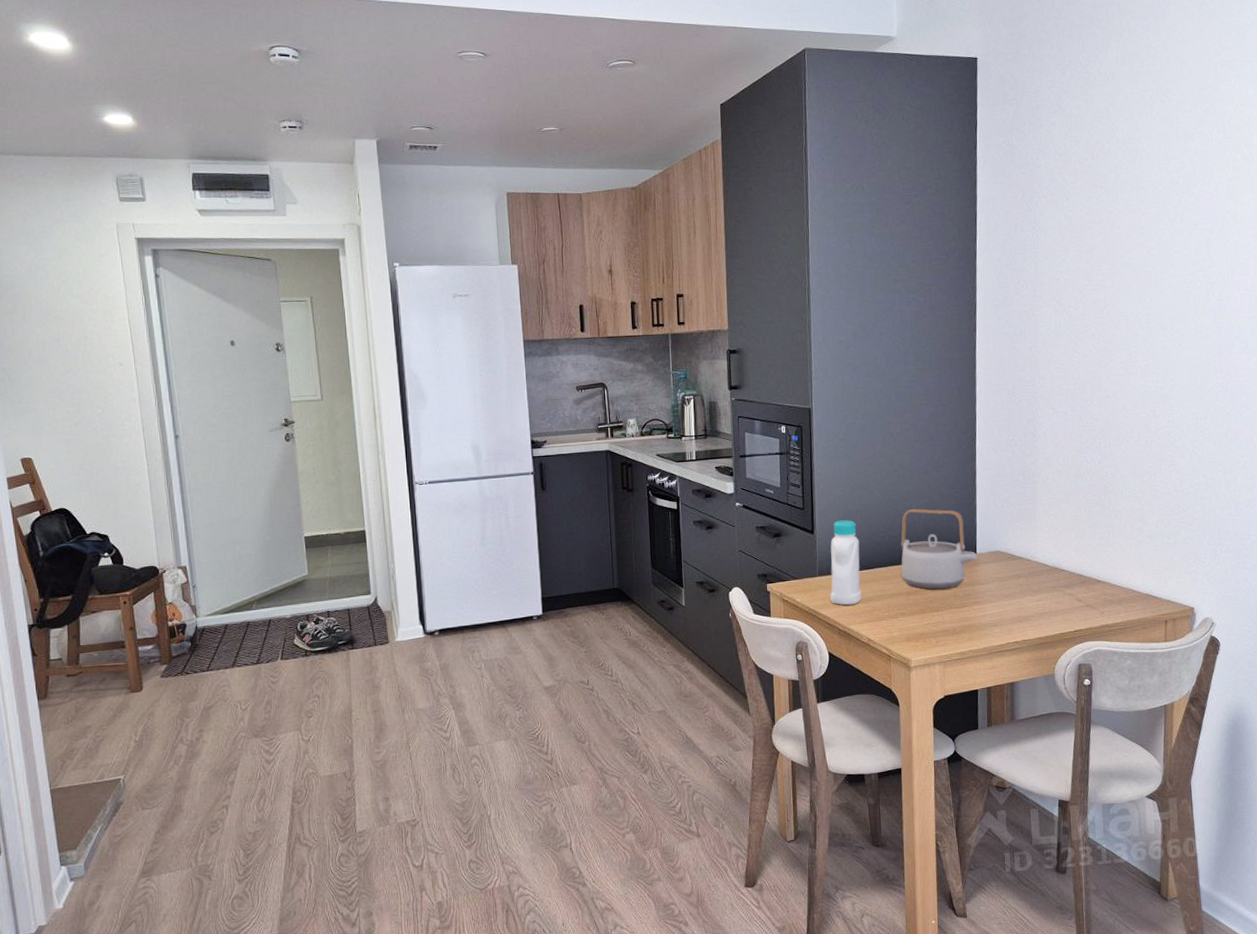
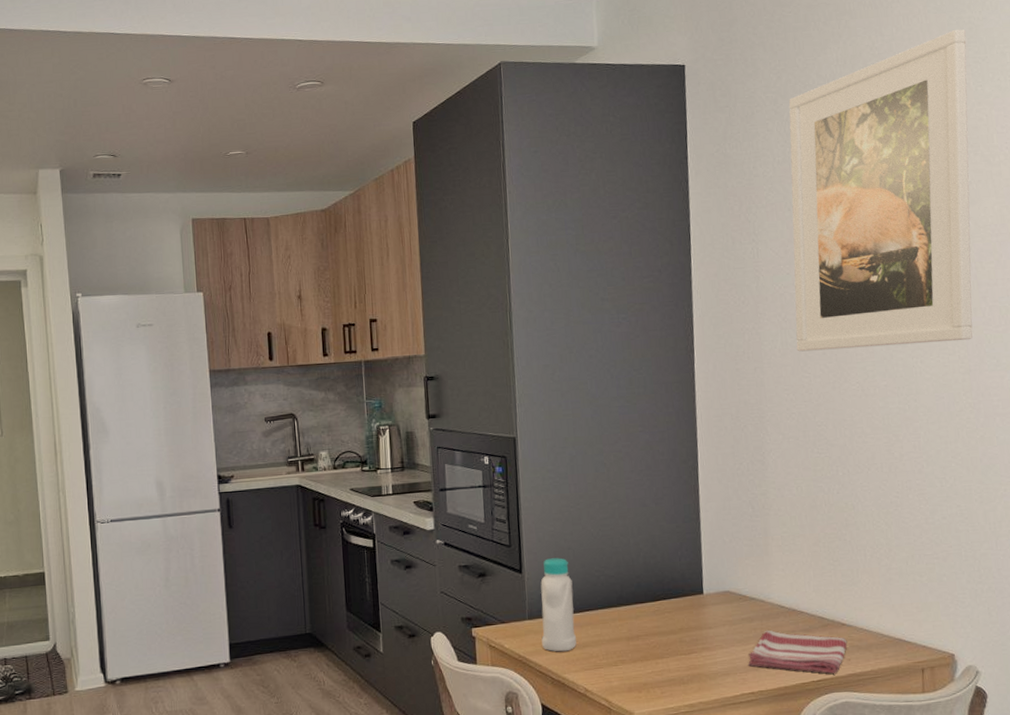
teapot: present [901,508,978,590] -> none [618,544,705,635]
dish towel: none [1014,586,1102,625] -> present [748,630,847,674]
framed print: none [1068,33,1234,333] -> present [789,29,973,352]

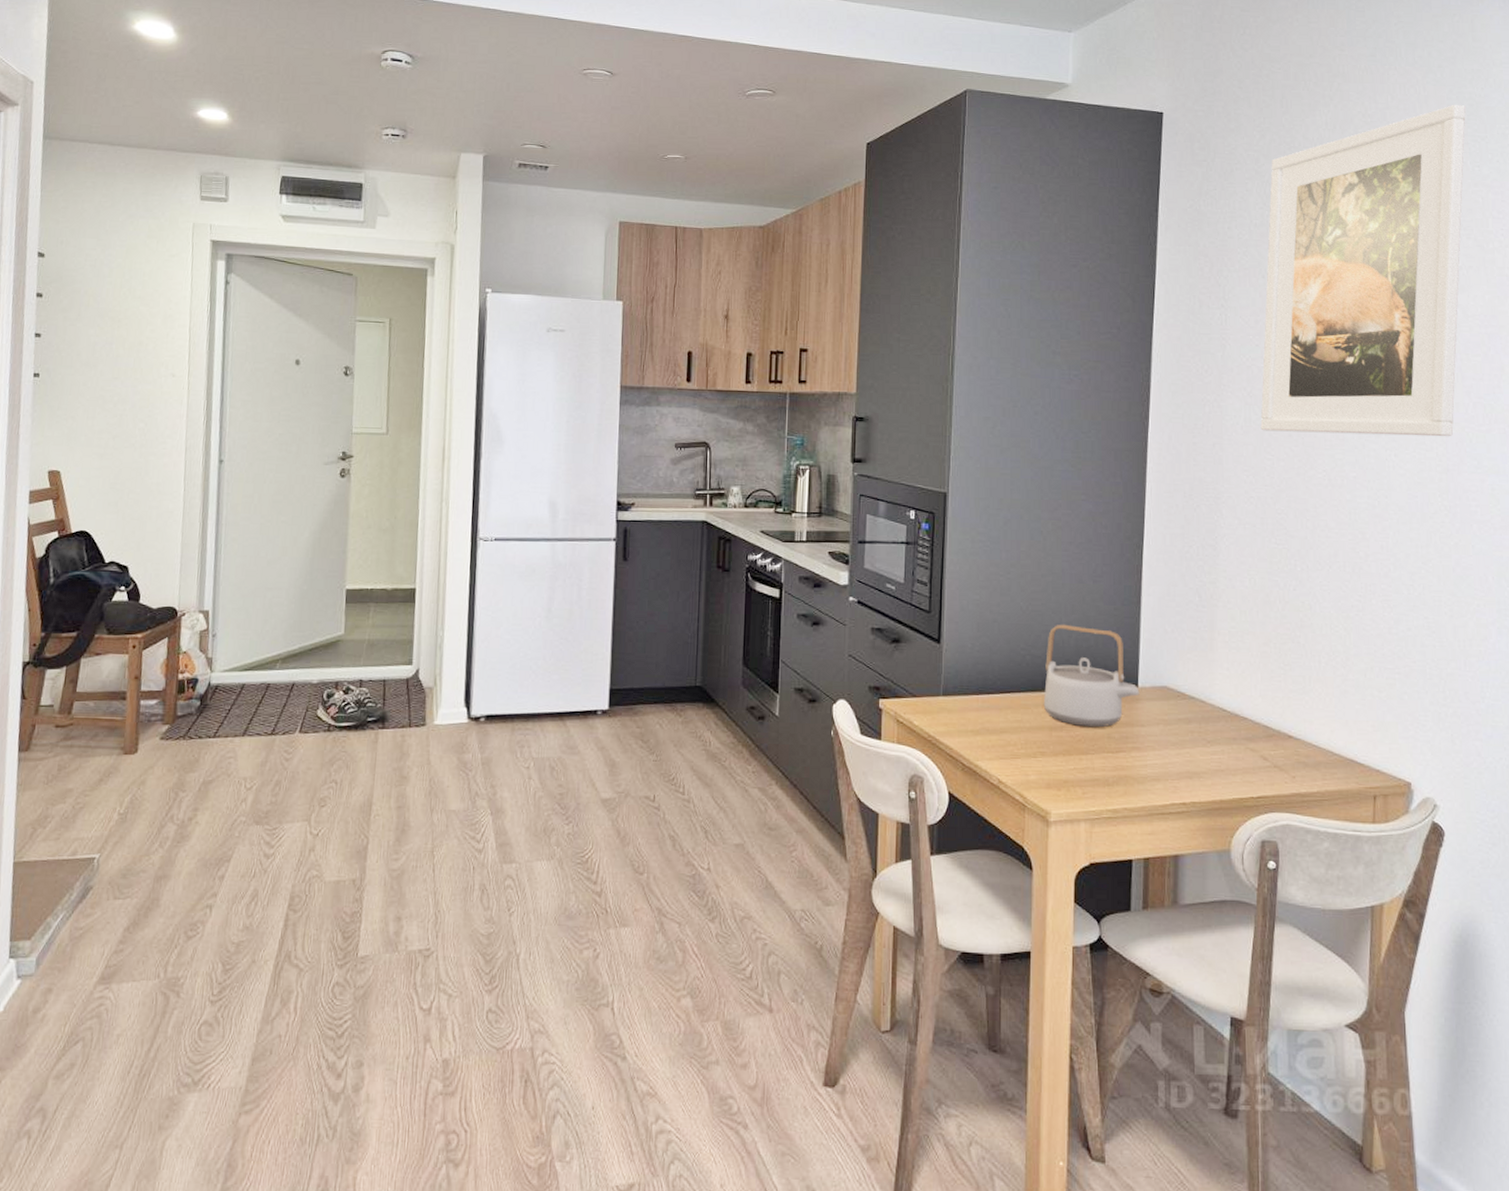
bottle: present [540,558,576,652] -> none [955,630,995,736]
teapot: none [618,544,705,635] -> present [1043,624,1140,728]
dish towel: present [748,630,847,674] -> none [1182,734,1293,791]

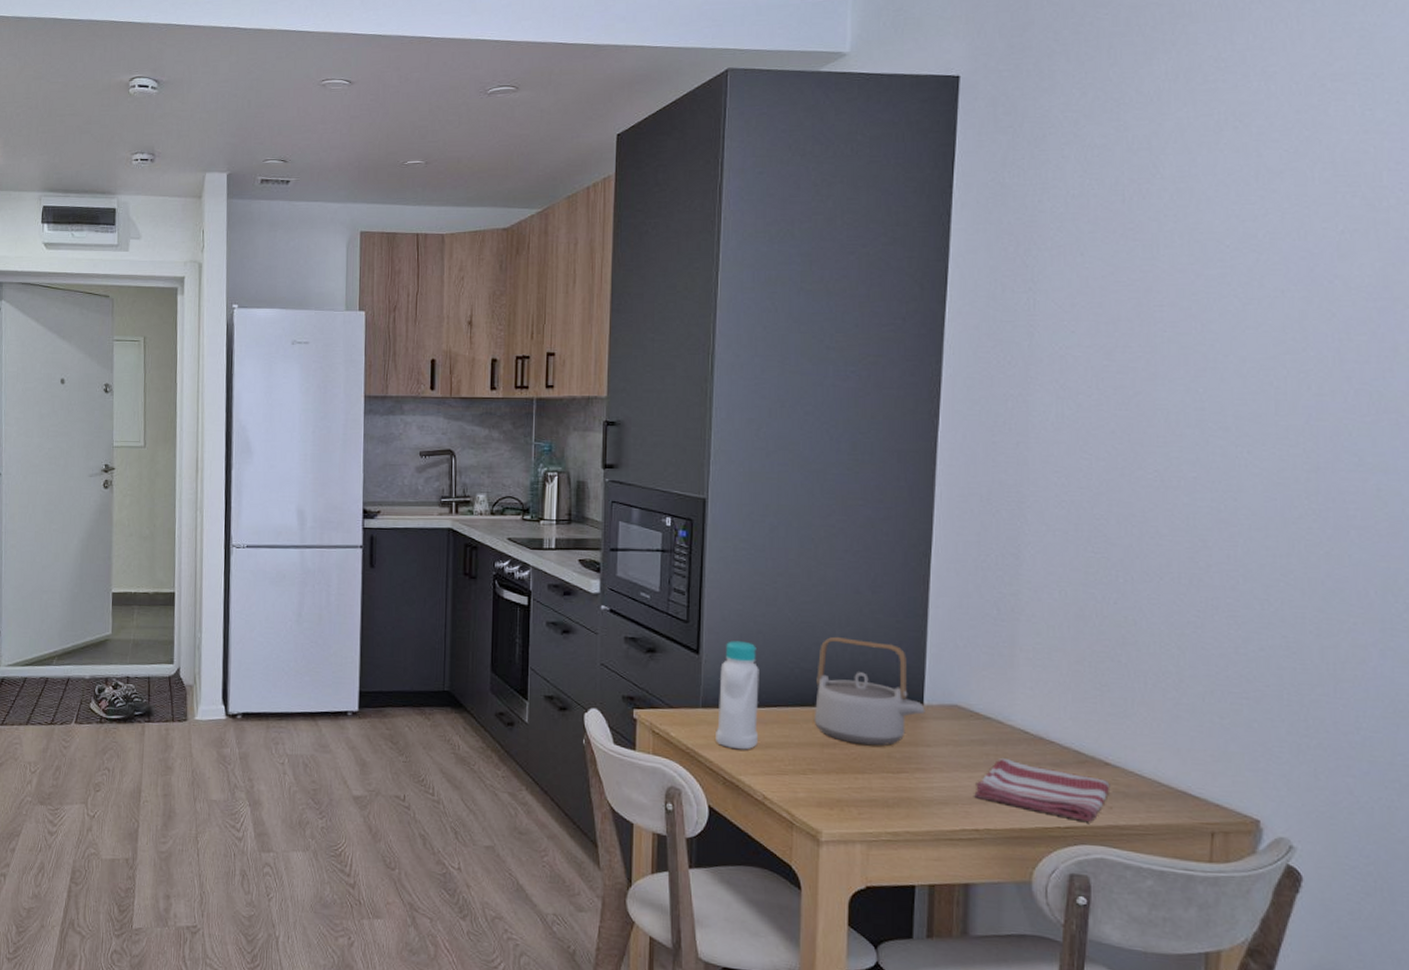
bottle: none [955,630,995,736] -> present [716,641,759,750]
dish towel: none [1182,734,1293,791] -> present [974,757,1110,822]
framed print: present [1260,104,1466,437] -> none [1076,37,1355,430]

